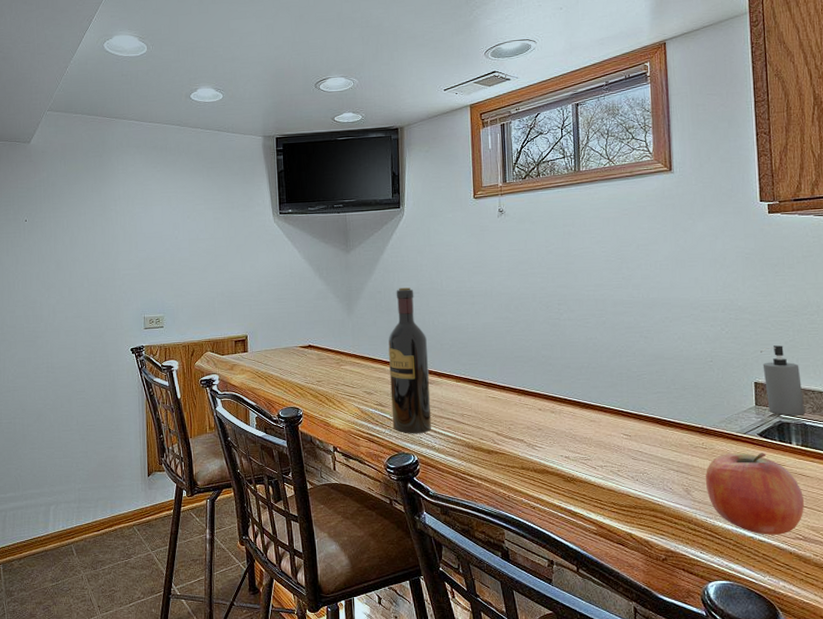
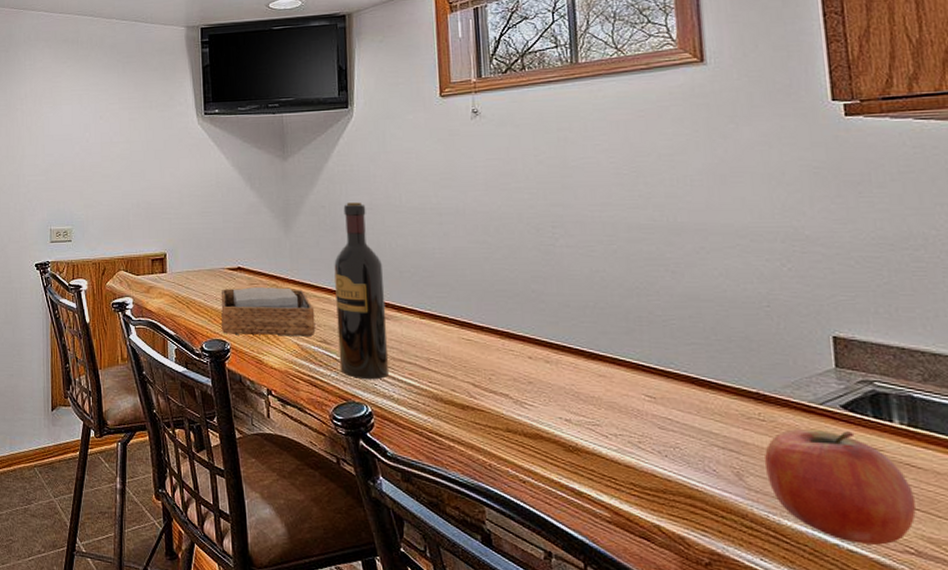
napkin holder: none [294,361,373,402] -> present [221,287,316,335]
soap dispenser: present [760,345,805,416] -> none [840,289,911,385]

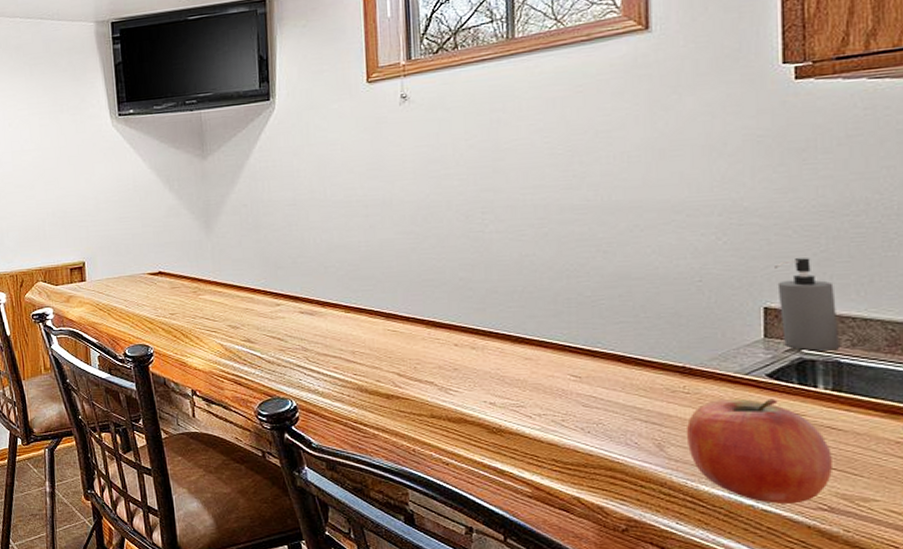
napkin holder: present [221,287,316,335] -> none [142,289,239,339]
wine bottle: present [334,202,390,379] -> none [257,198,314,375]
soap dispenser: none [840,289,911,385] -> present [775,258,839,351]

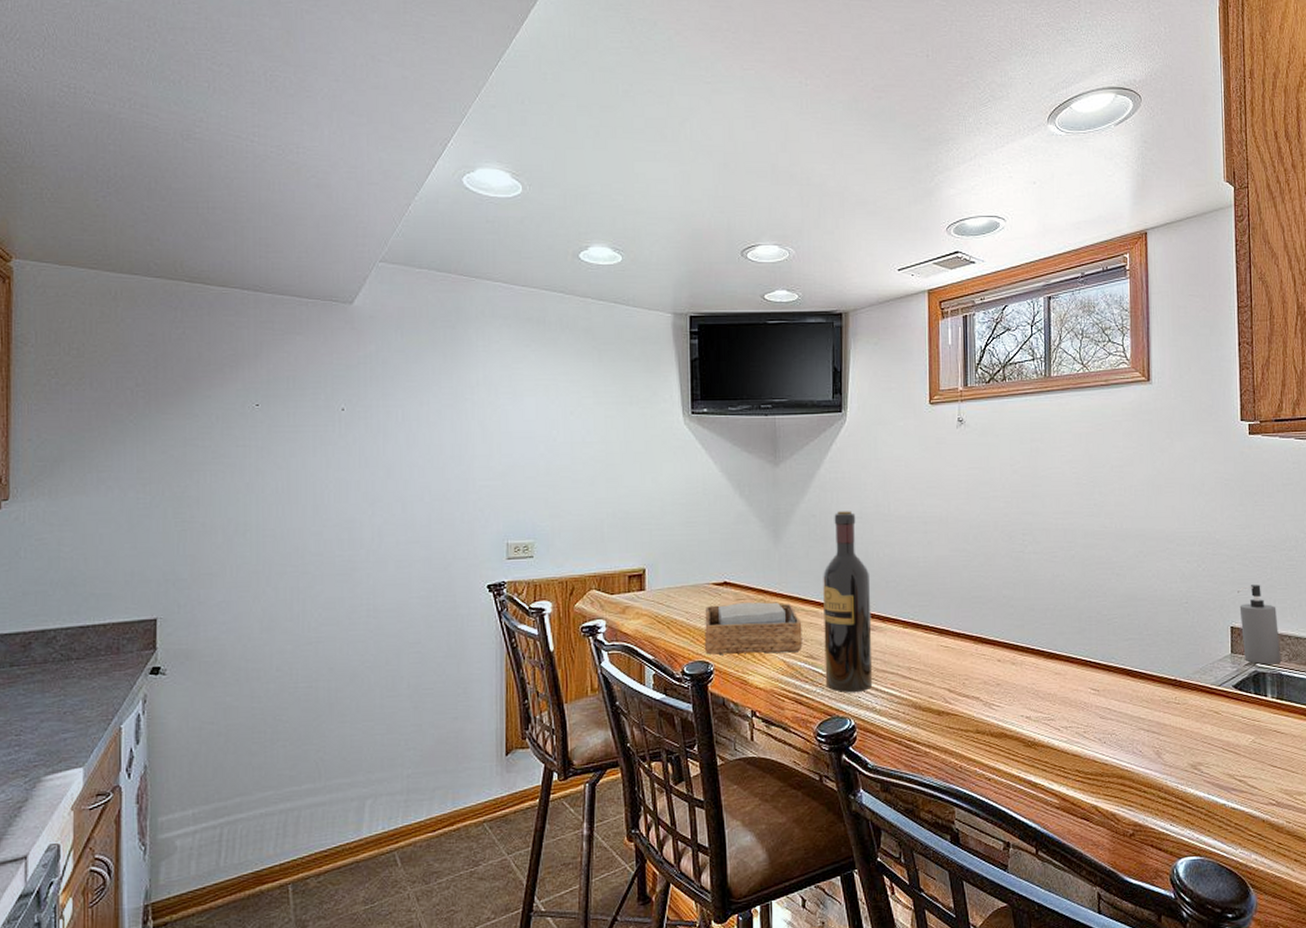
napkin holder: none [142,289,239,339] -> present [705,602,803,655]
wine bottle: none [257,198,314,375] -> present [823,511,873,692]
fruit: present [686,398,832,504] -> none [1177,707,1278,802]

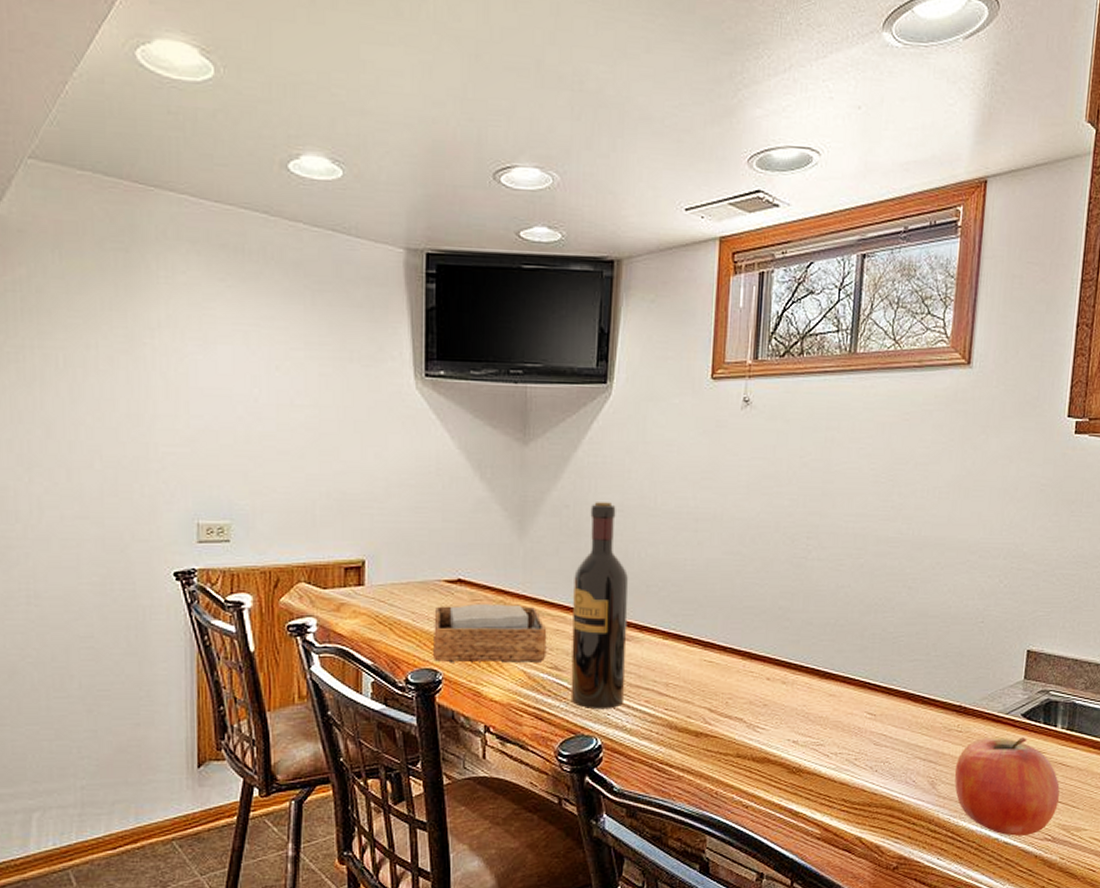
fruit: none [1177,707,1278,802] -> present [954,736,1060,836]
soap dispenser: present [1238,585,1281,665] -> none [1038,605,1080,693]

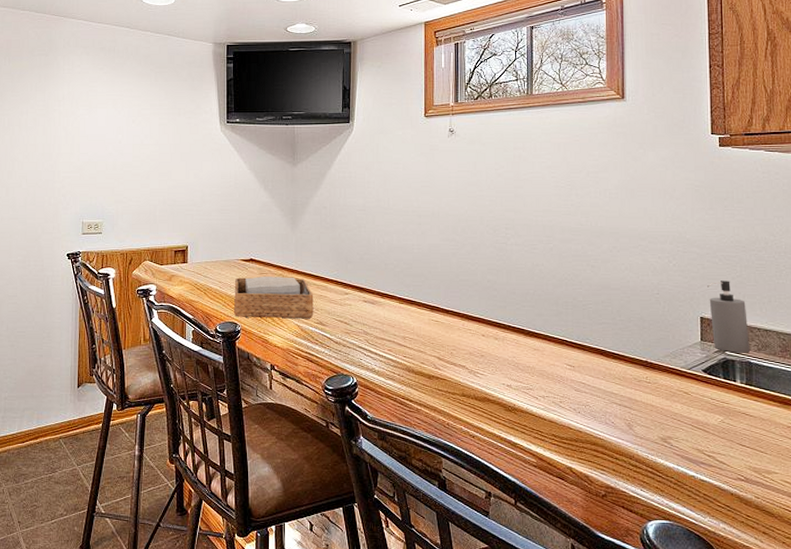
wine bottle: present [570,502,629,708] -> none [332,204,373,354]
fruit: present [954,736,1060,836] -> none [648,388,747,475]
soap dispenser: none [1038,605,1080,693] -> present [707,281,750,353]

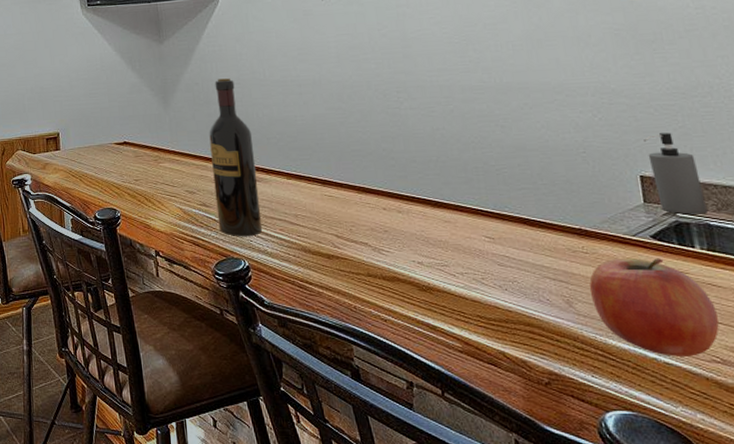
napkin holder: present [234,276,314,318] -> none [110,158,196,203]
wine bottle: none [332,204,373,354] -> present [209,78,263,236]
fruit: none [648,388,747,475] -> present [589,257,719,357]

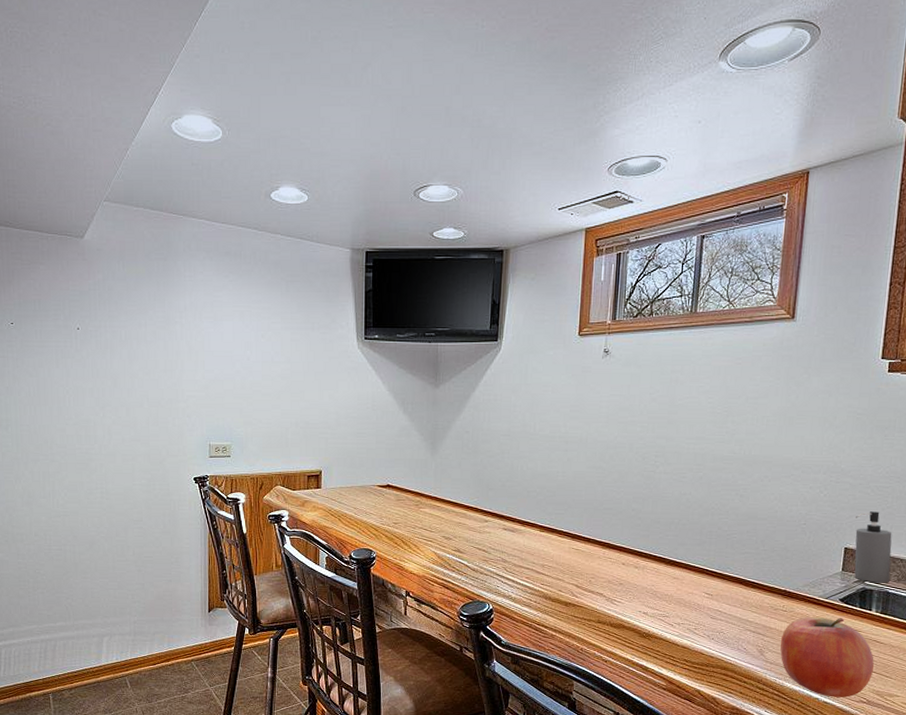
wine bottle: present [209,78,263,236] -> none [469,429,514,582]

